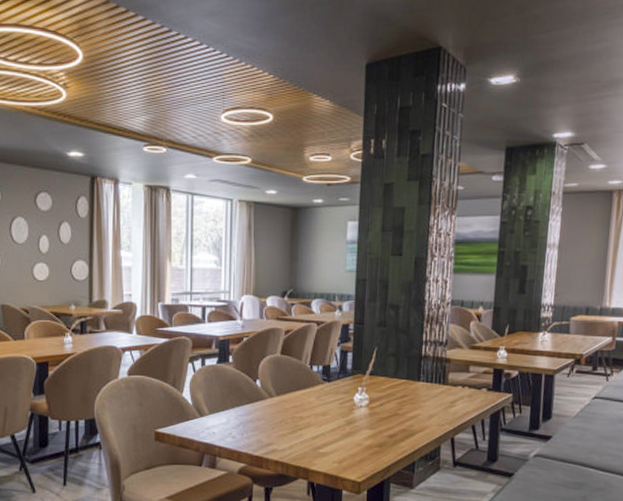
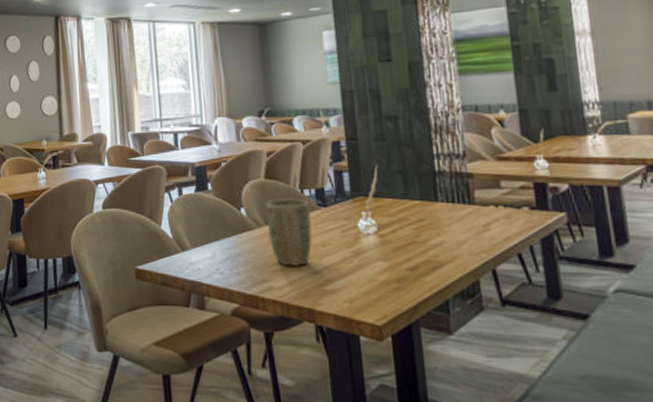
plant pot: none [278,373,317,432] -> present [265,198,313,266]

